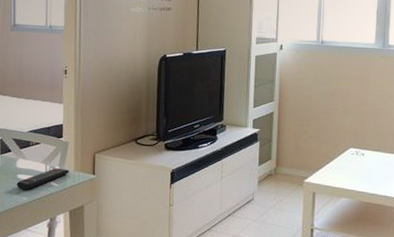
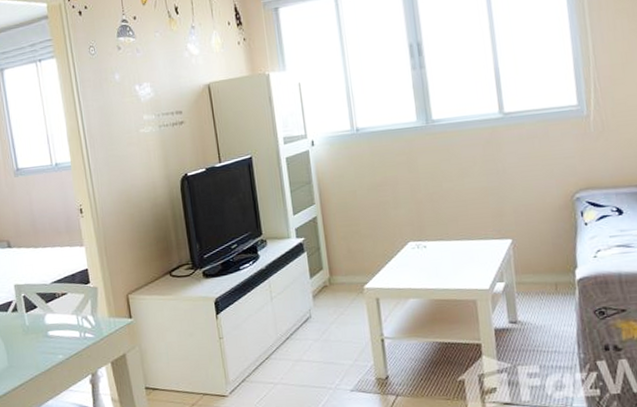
remote control: present [16,167,69,190] -> none [48,317,104,347]

